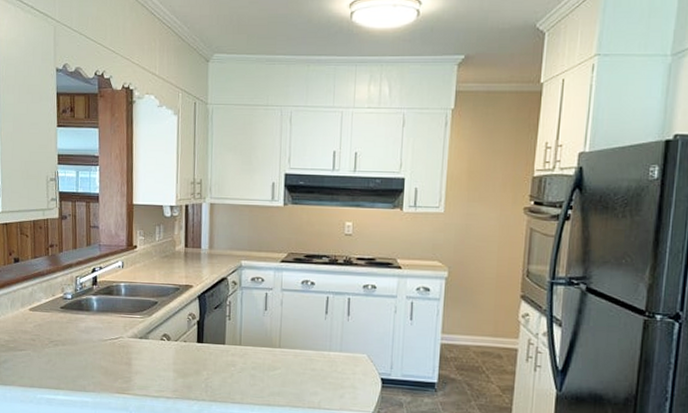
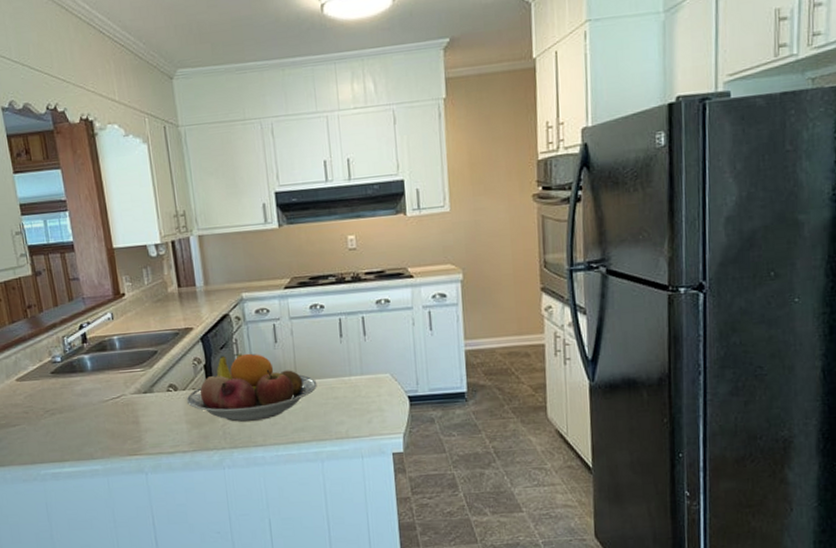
fruit bowl: none [176,315,298,380] -> present [186,353,317,422]

